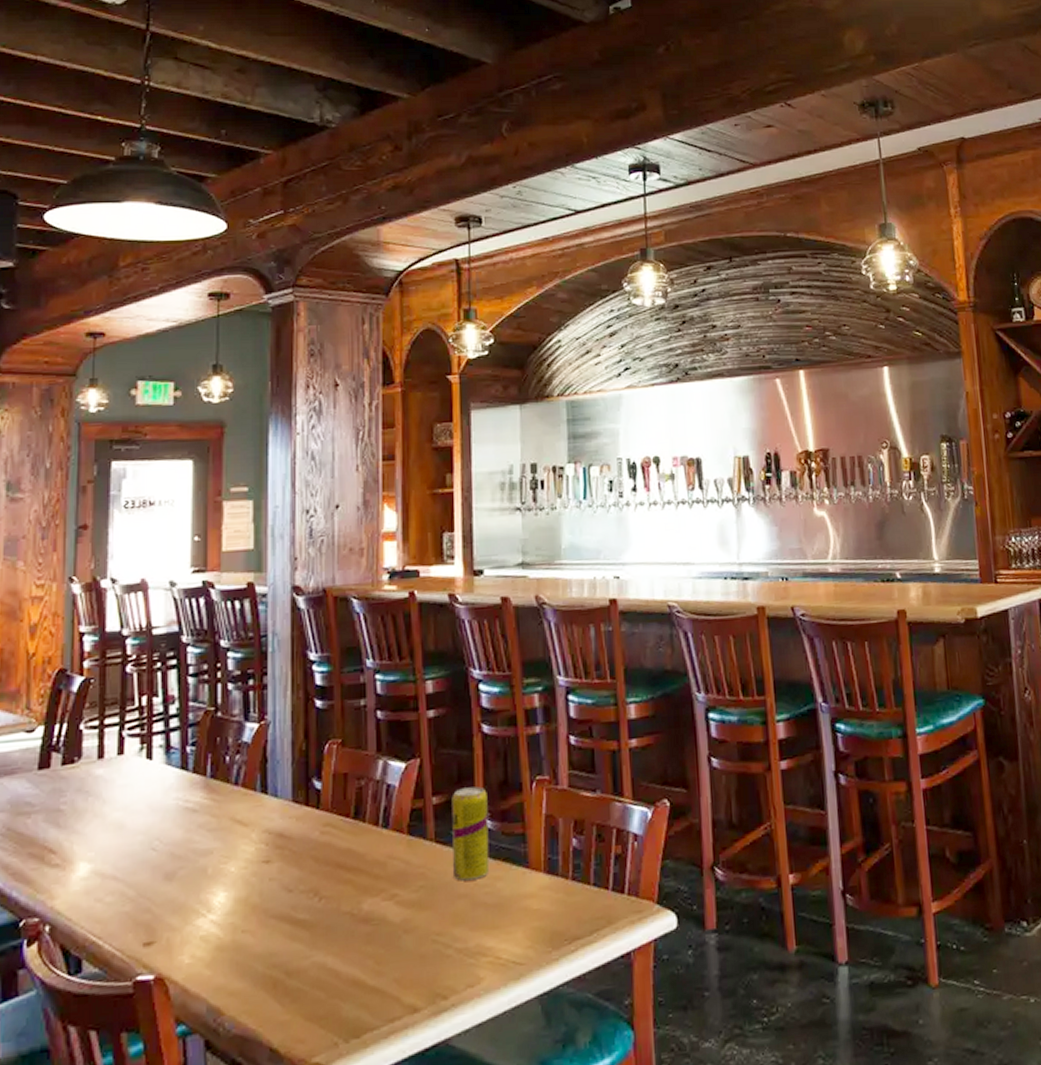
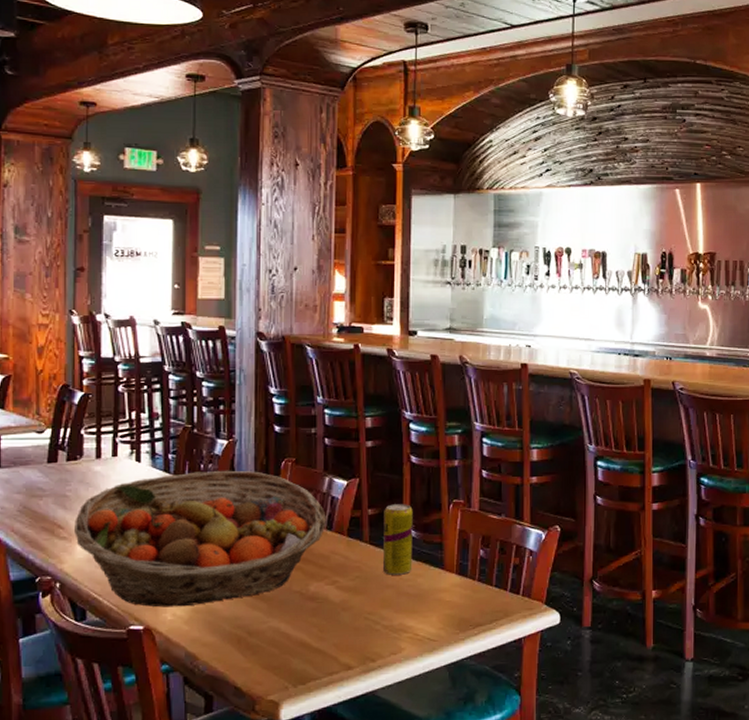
fruit basket: none [69,759,381,948] -> present [75,470,326,607]

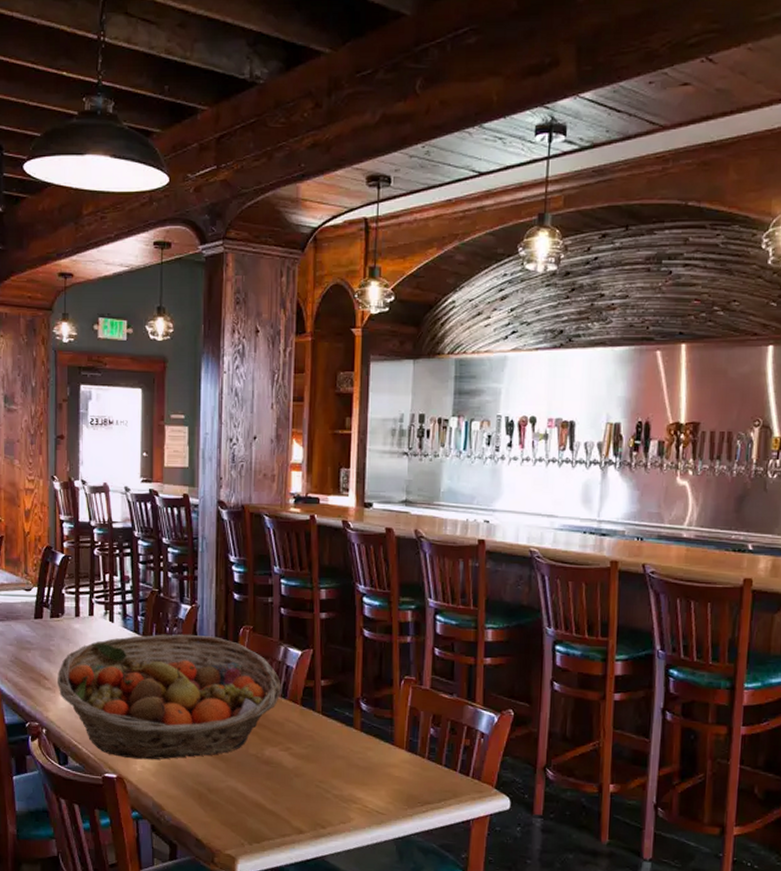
beverage can: present [382,504,413,575] -> none [333,677,365,747]

